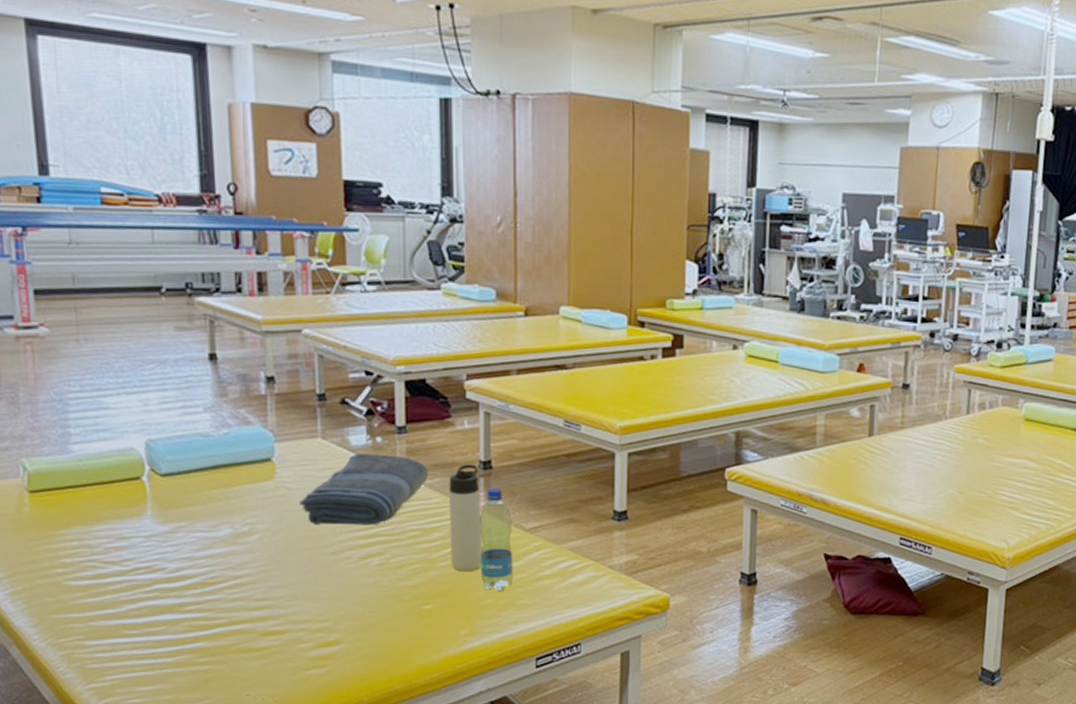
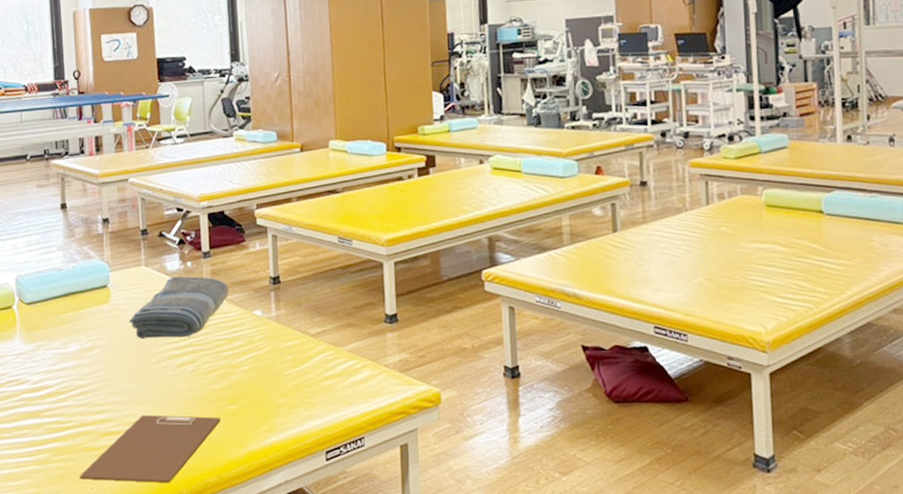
clipboard: none [231,612,412,690] -> present [79,415,221,483]
thermos bottle: present [449,464,483,572] -> none [246,280,276,375]
bottle: present [479,487,513,591] -> none [271,299,303,391]

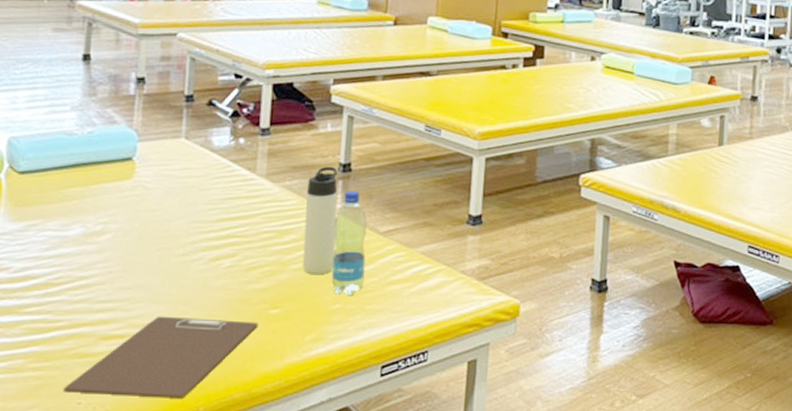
towel: present [129,276,229,338] -> none [156,154,288,226]
thermos bottle: none [246,280,276,375] -> present [302,166,338,275]
bottle: none [271,299,303,391] -> present [331,190,367,295]

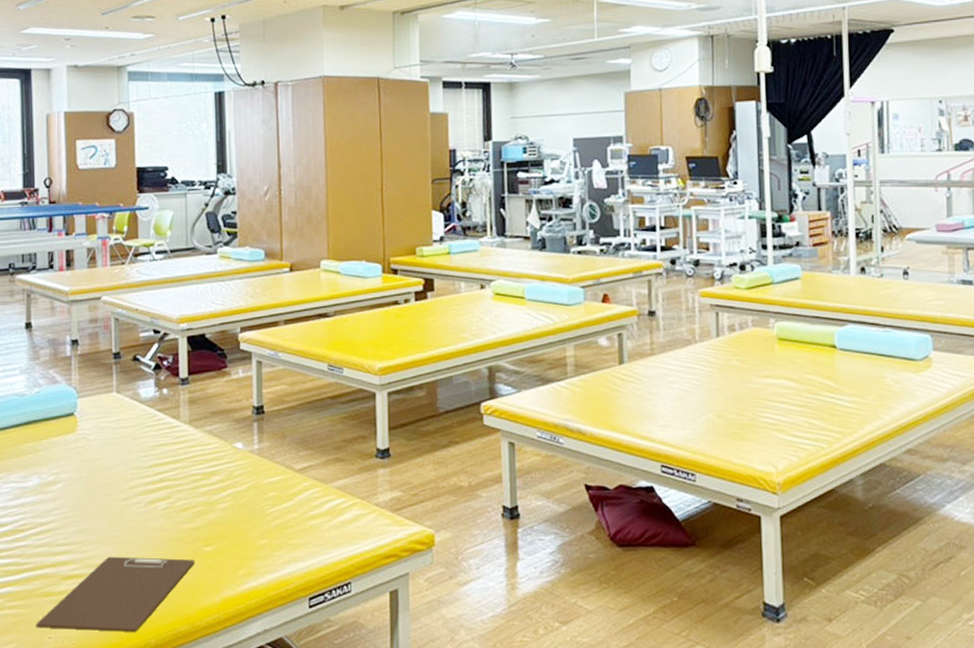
thermos bottle: present [302,166,338,275] -> none [226,410,258,513]
bottle: present [331,190,367,295] -> none [253,431,286,531]

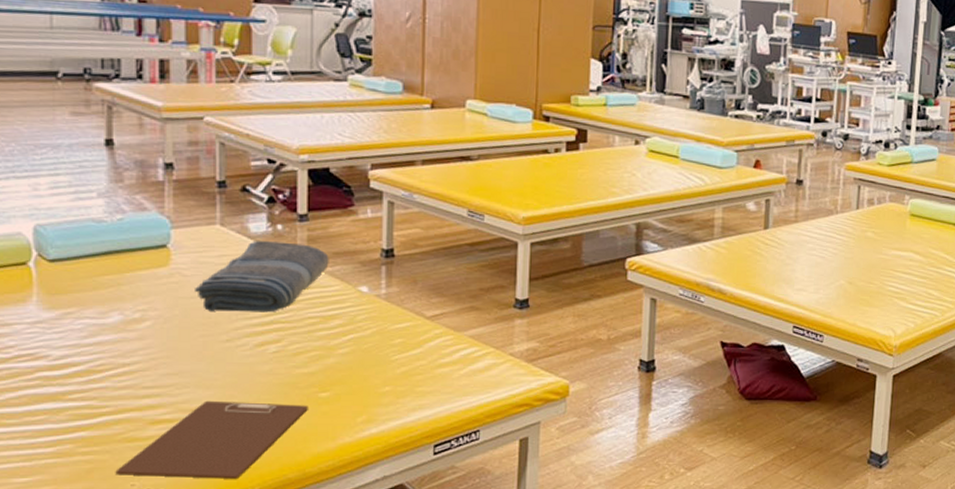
towel: none [97,405,208,472] -> present [195,241,329,313]

